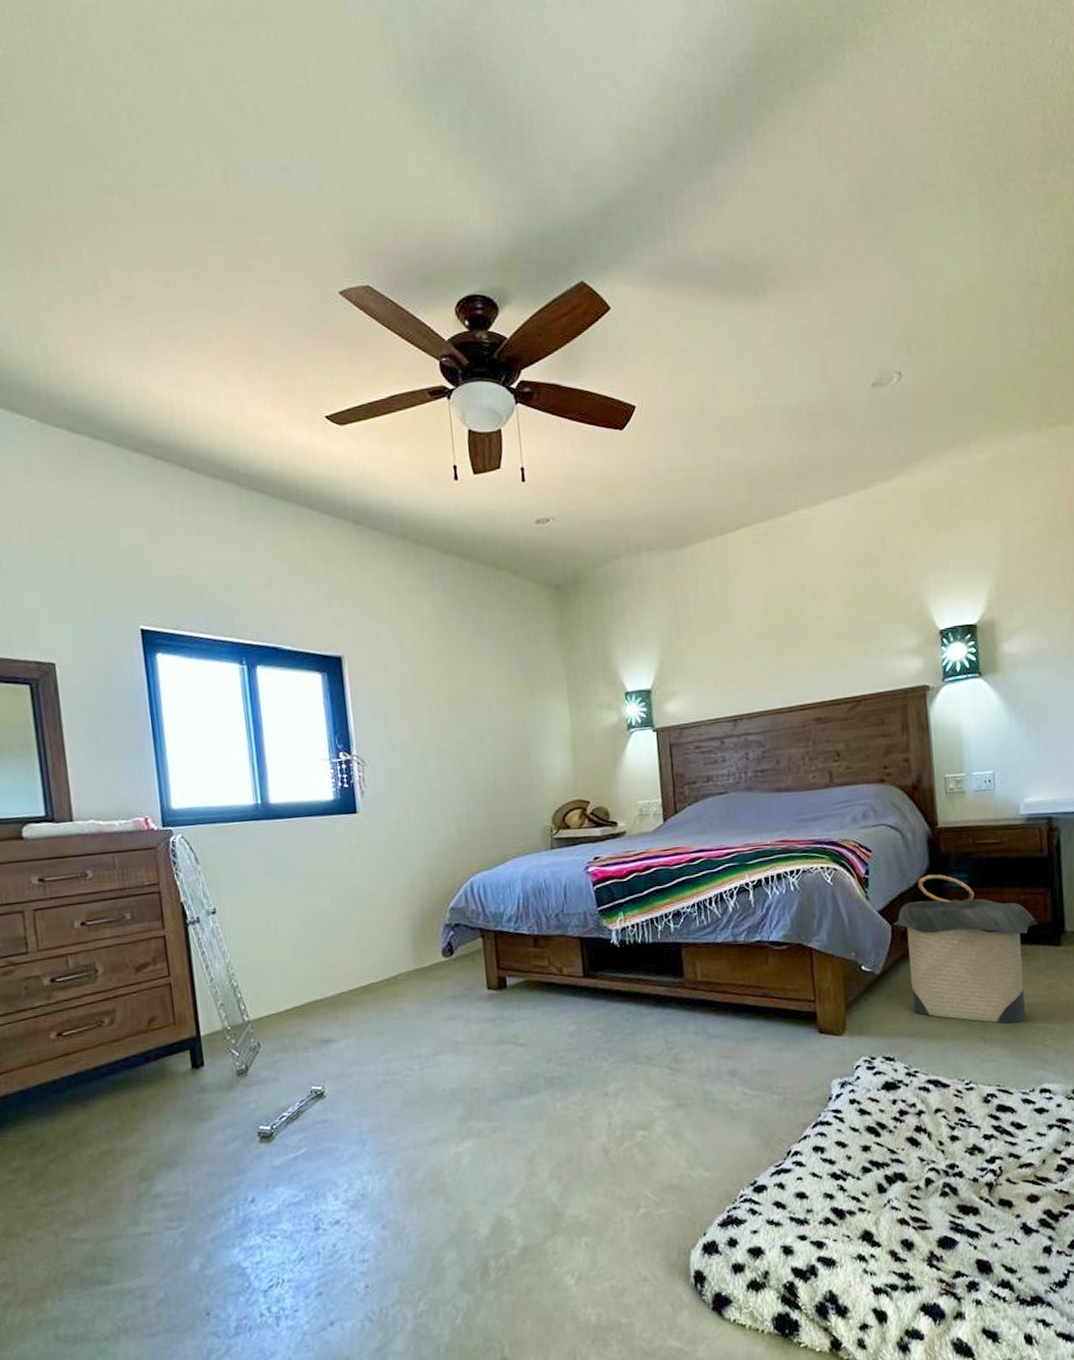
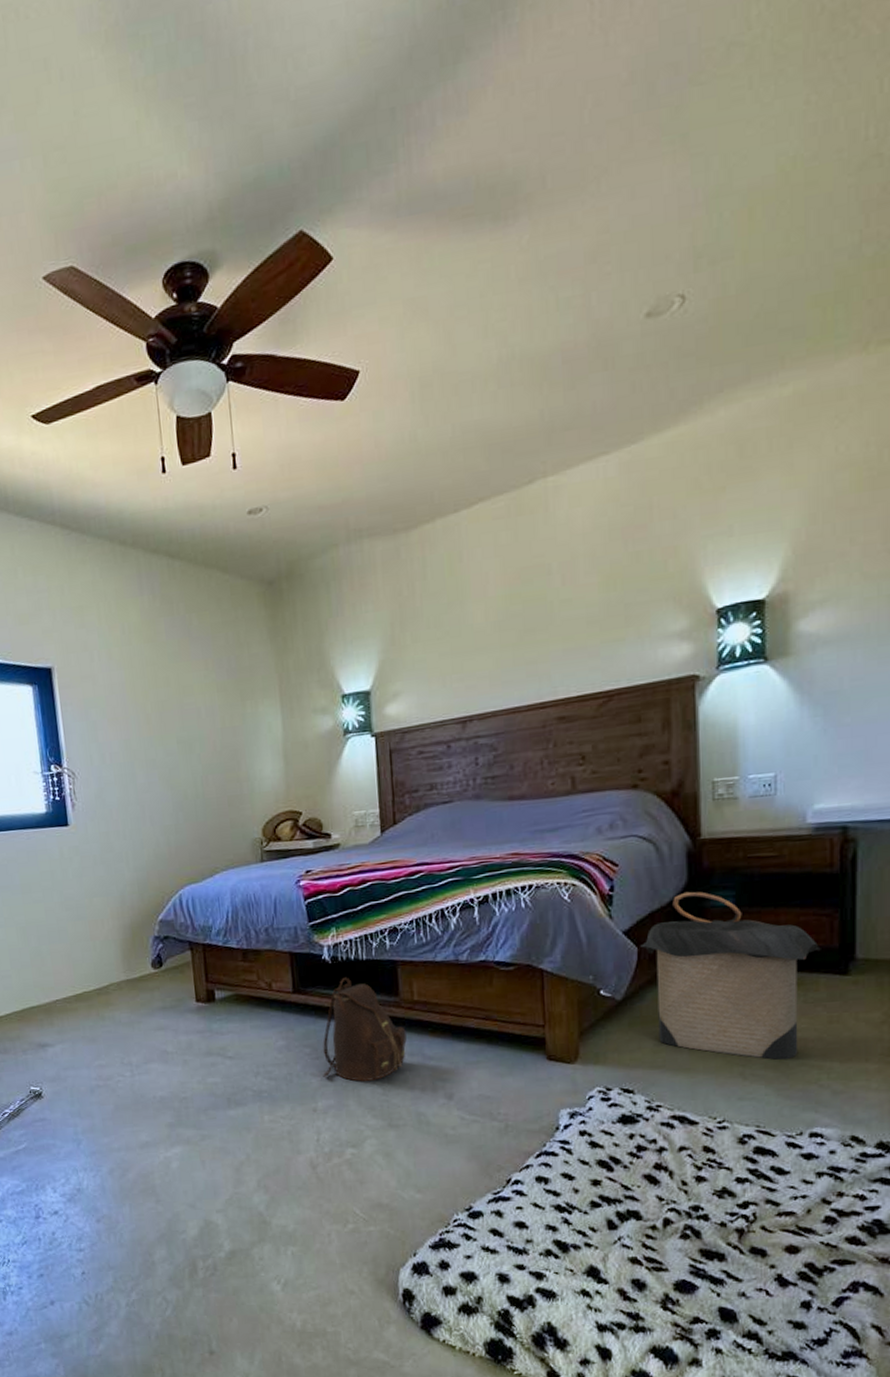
backpack: none [613,960,692,1063] -> present [323,977,407,1081]

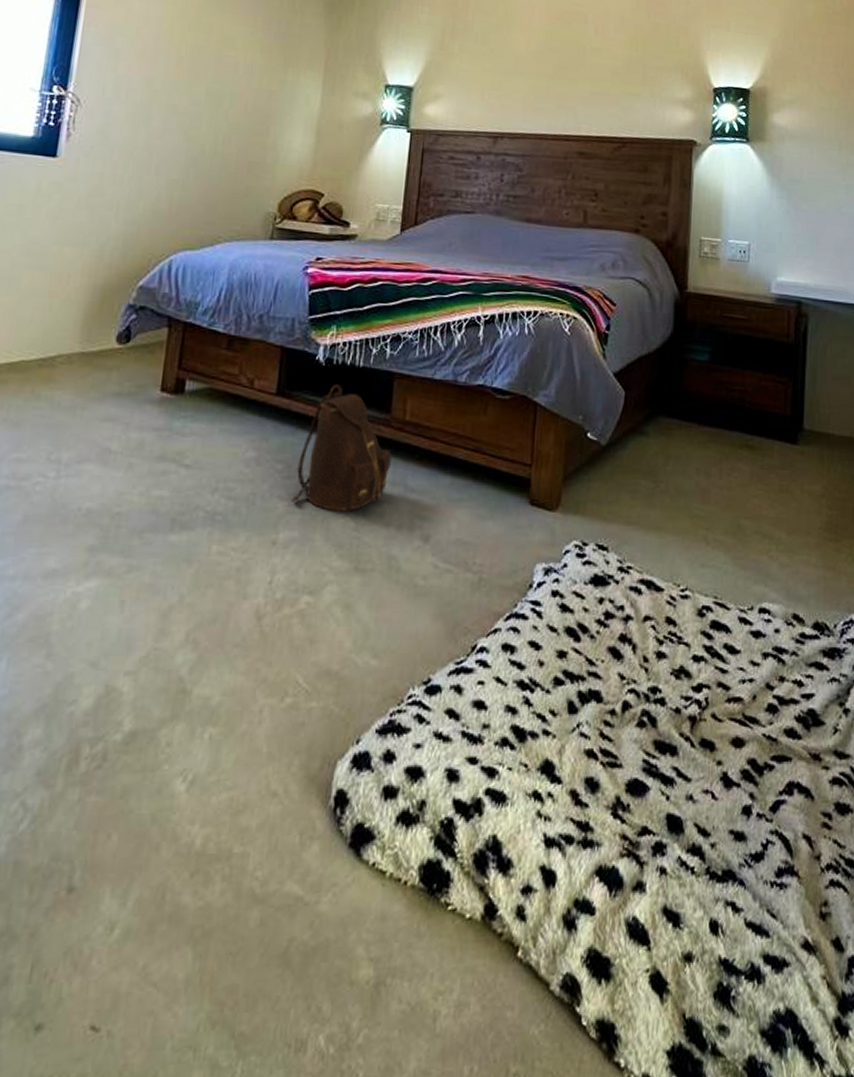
laundry hamper: present [640,891,821,1060] -> none [627,341,777,527]

